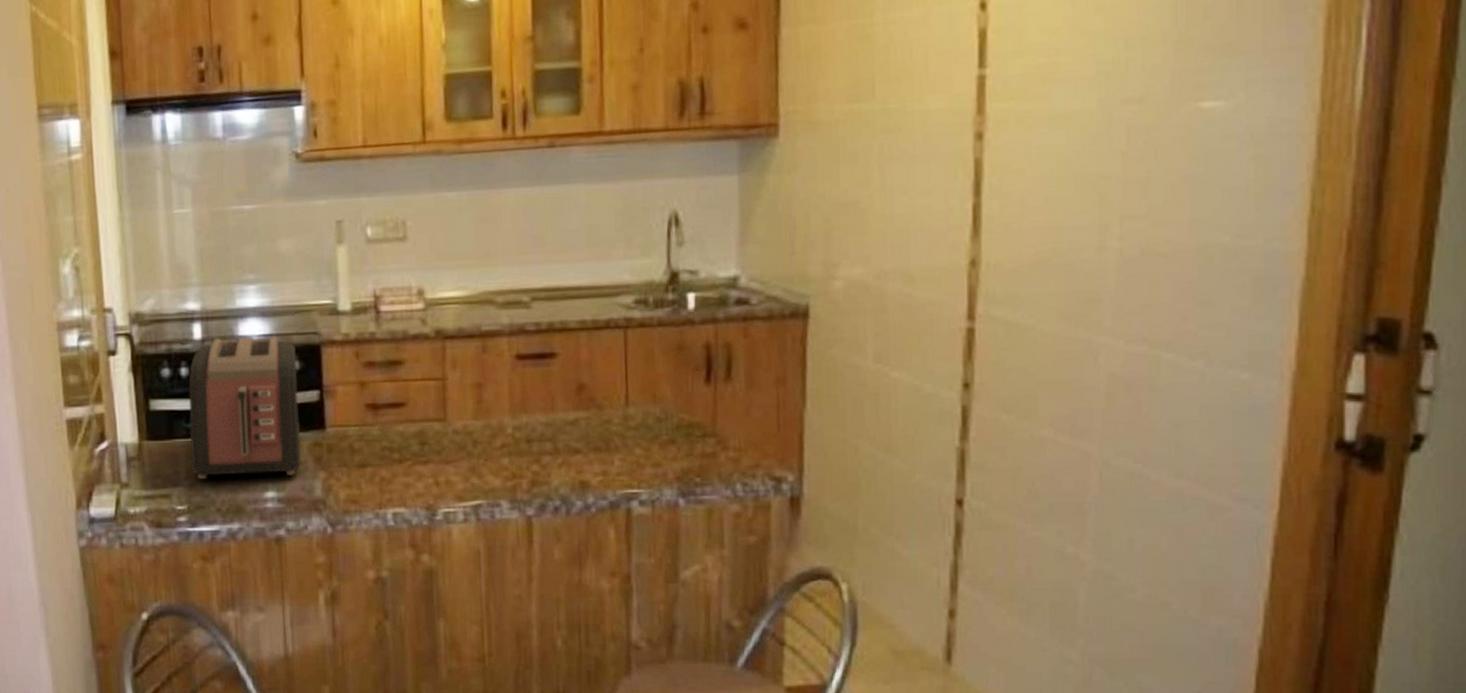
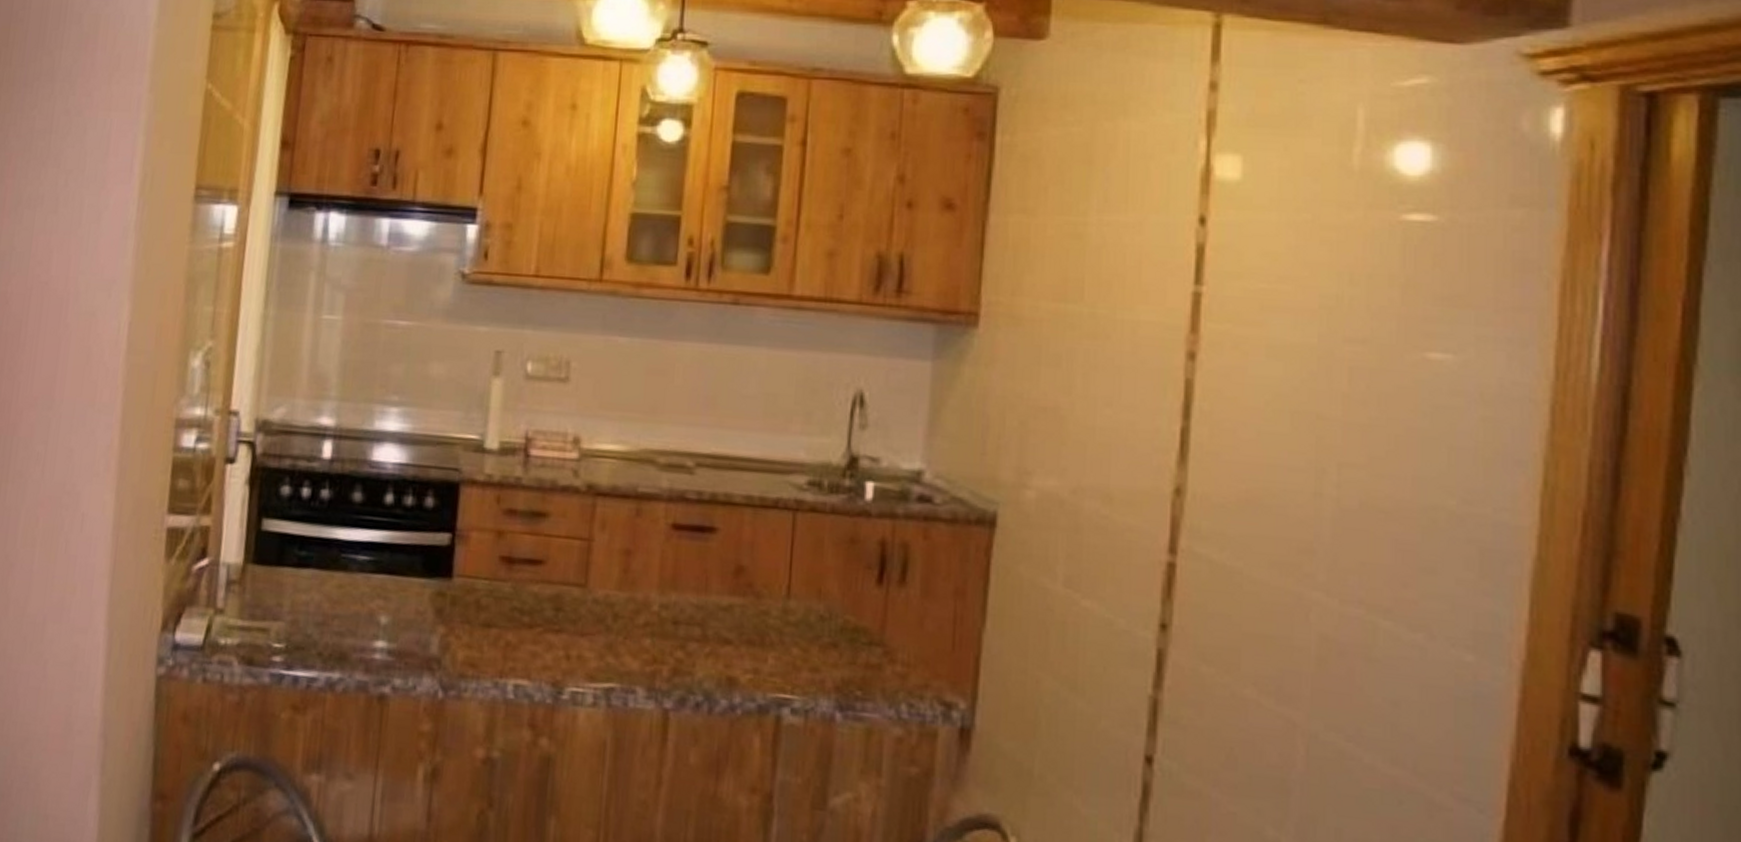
toaster: present [188,335,301,479] -> none [296,460,432,626]

